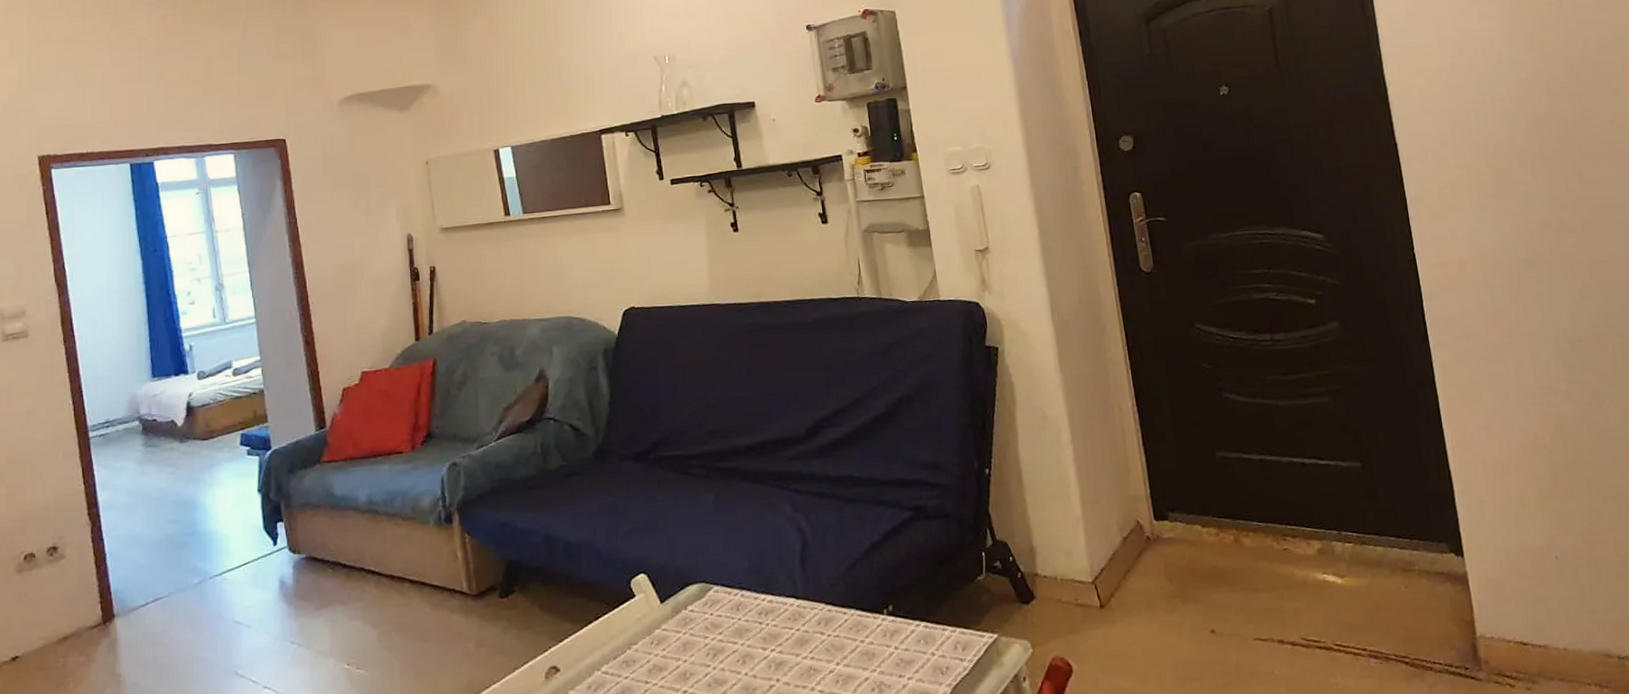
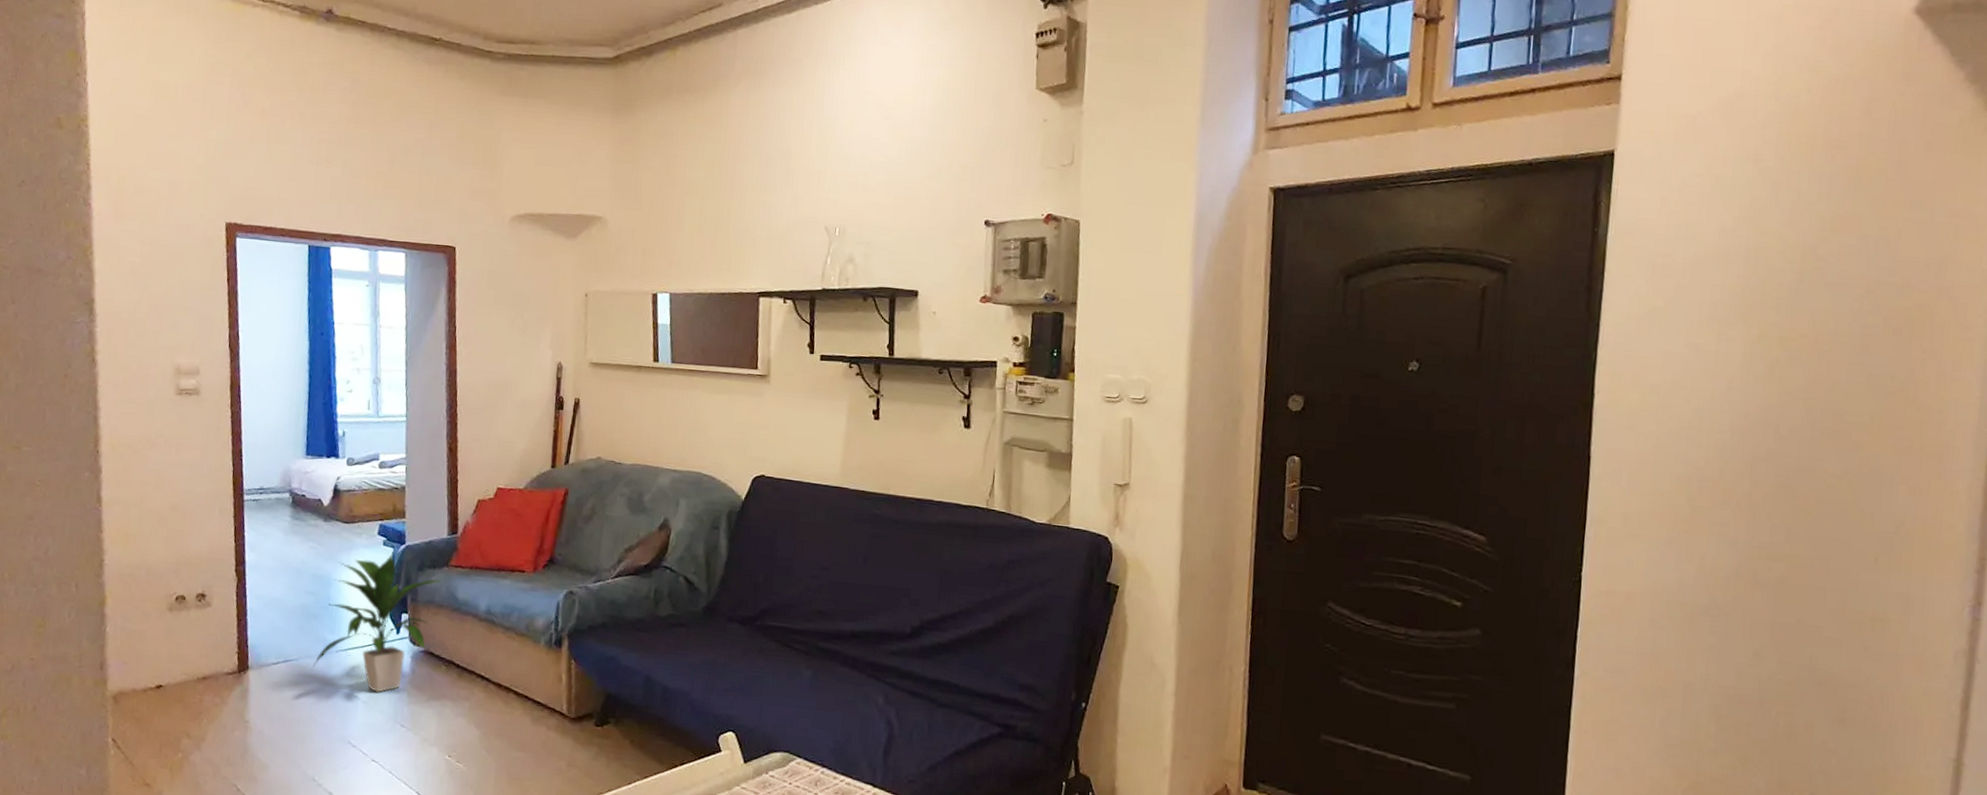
indoor plant: none [184,459,319,614] -> present [311,551,445,693]

